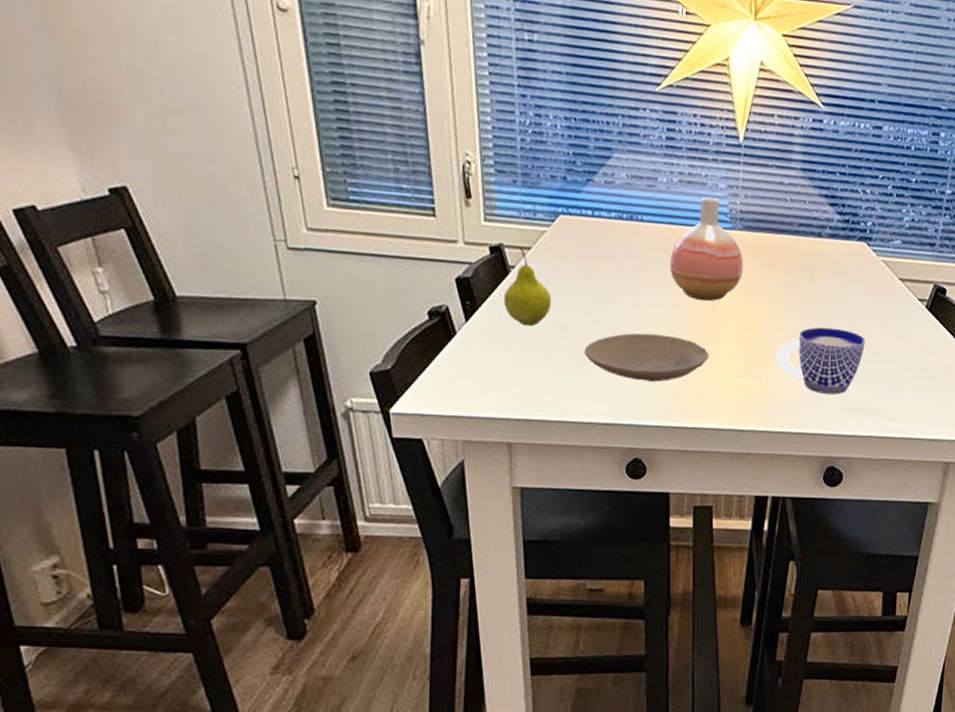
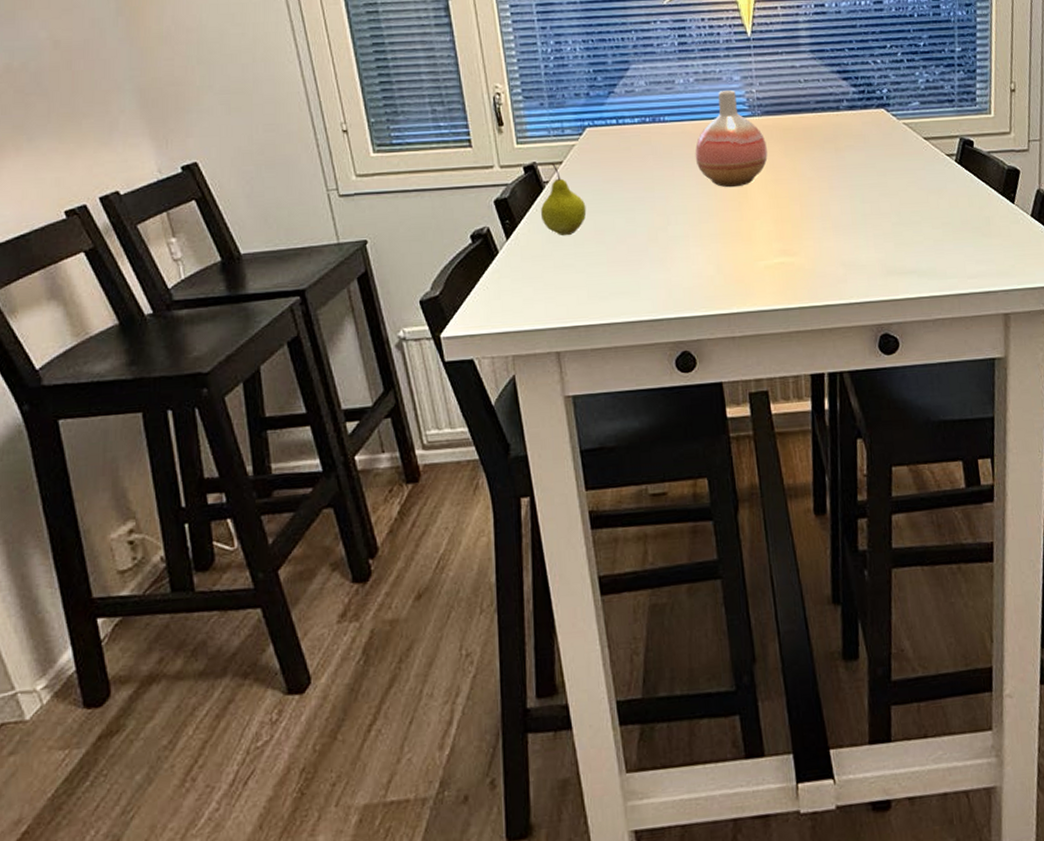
plate: present [584,333,709,382] -> none [622,225,745,274]
cup: present [776,327,865,395] -> none [812,194,900,261]

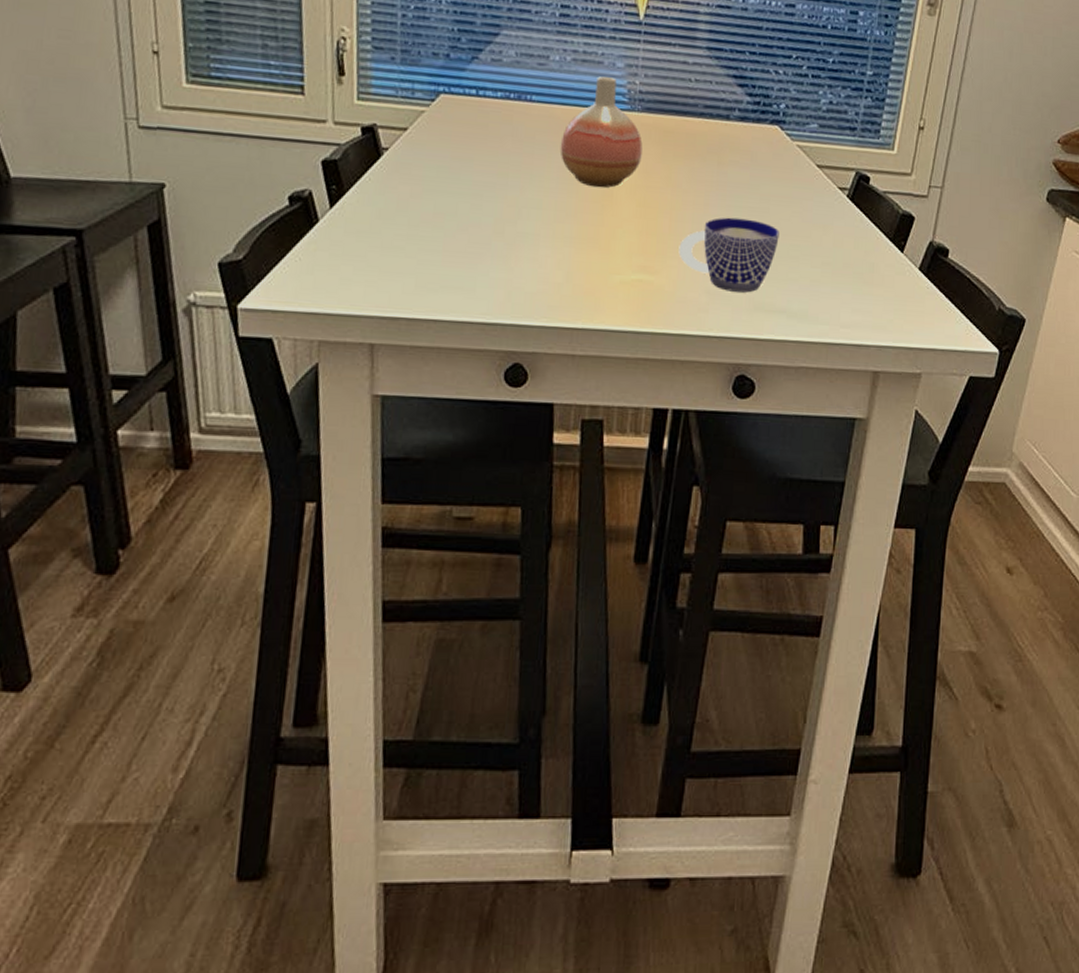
fruit: present [541,162,587,235] -> none [374,127,428,213]
cup: none [812,194,900,261] -> present [678,217,780,293]

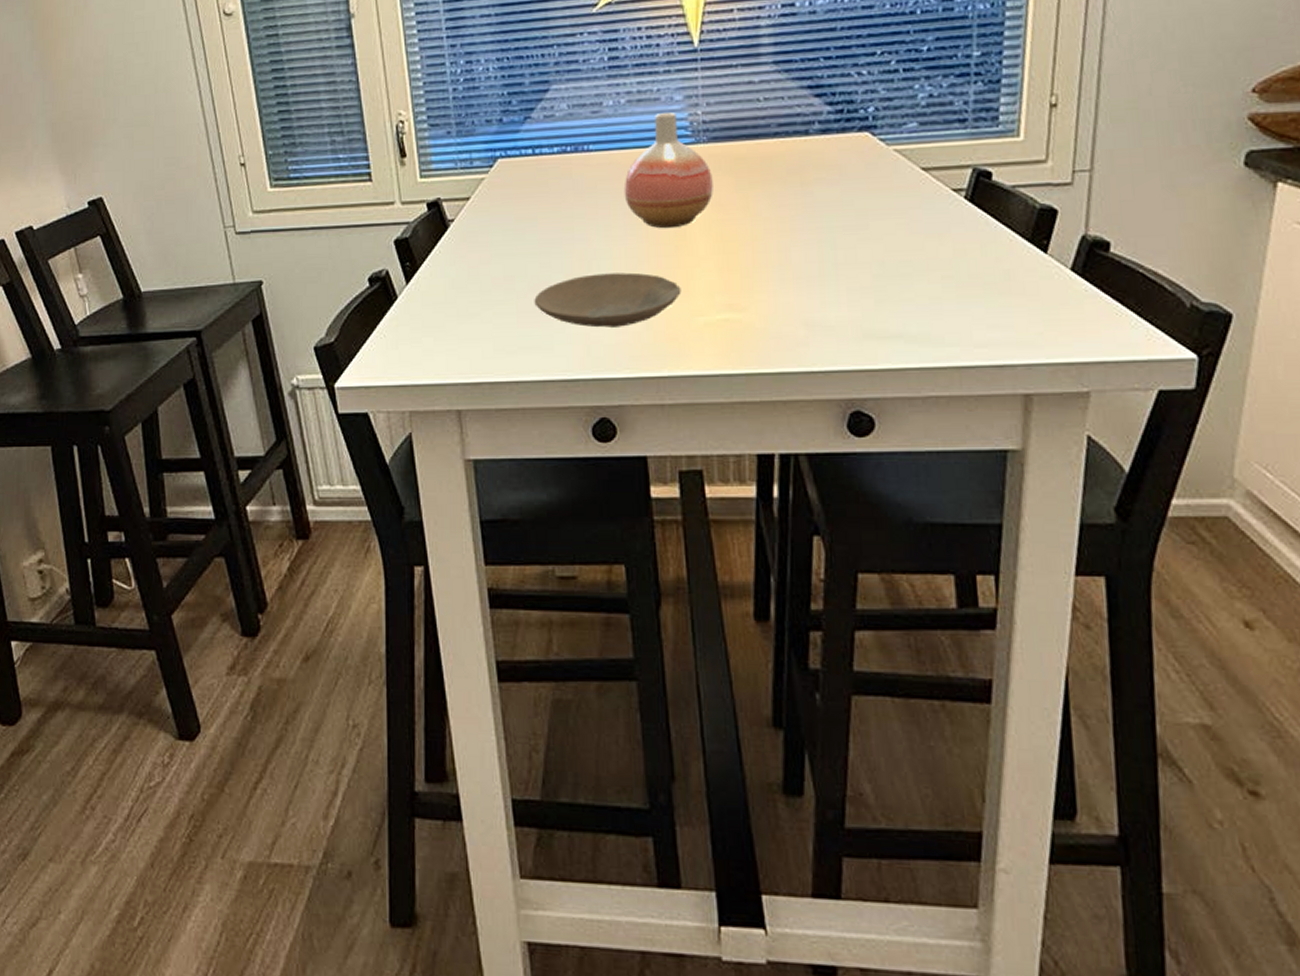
plate: none [461,222,603,277] -> present [534,272,681,328]
cup: present [678,217,780,293] -> none [766,239,885,321]

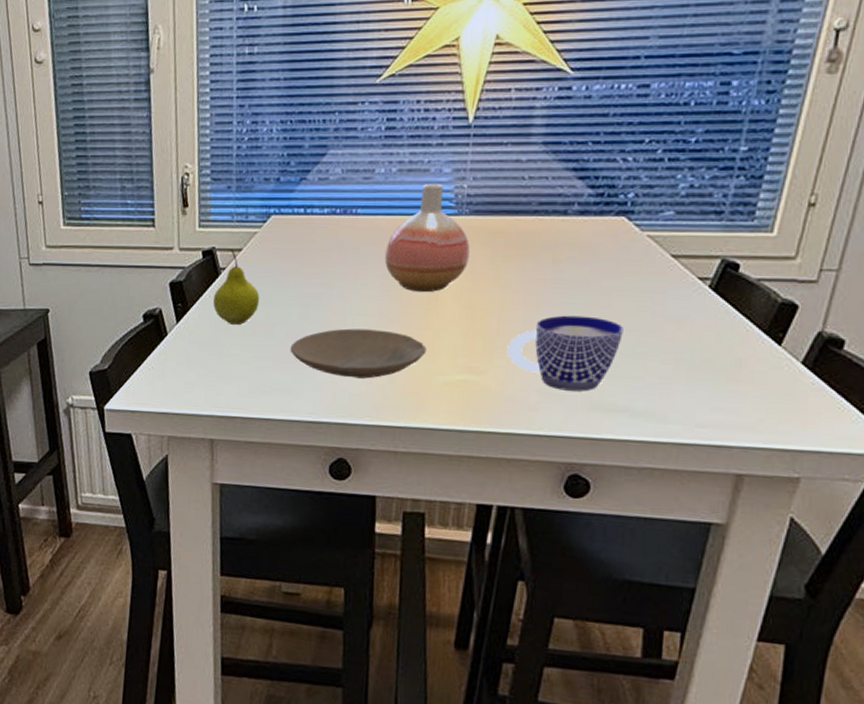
fruit: none [445,198,495,280] -> present [213,248,260,325]
cup: none [766,239,885,321] -> present [507,315,624,392]

